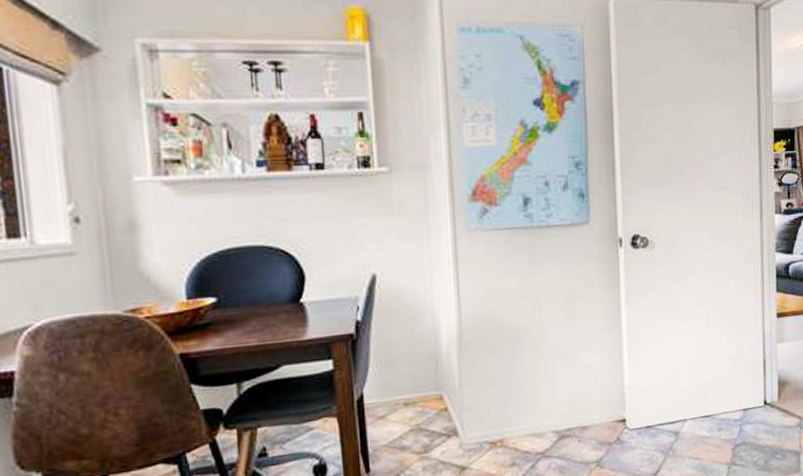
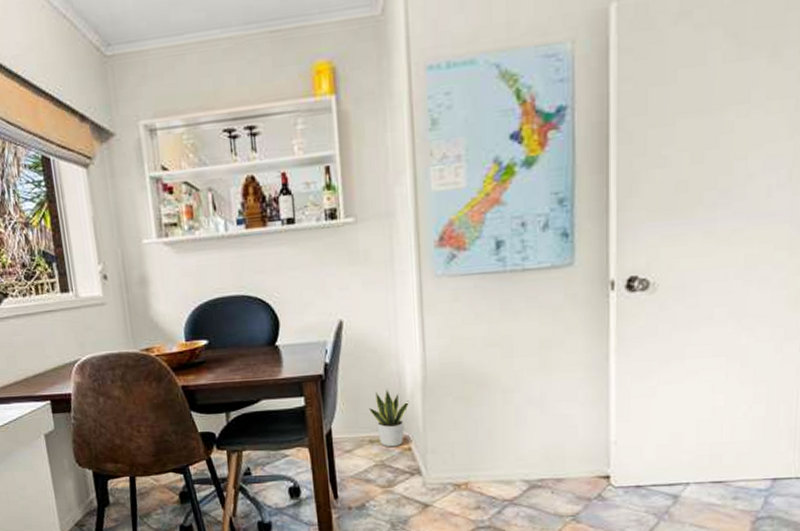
potted plant: none [404,346,446,409] -> present [369,389,410,448]

